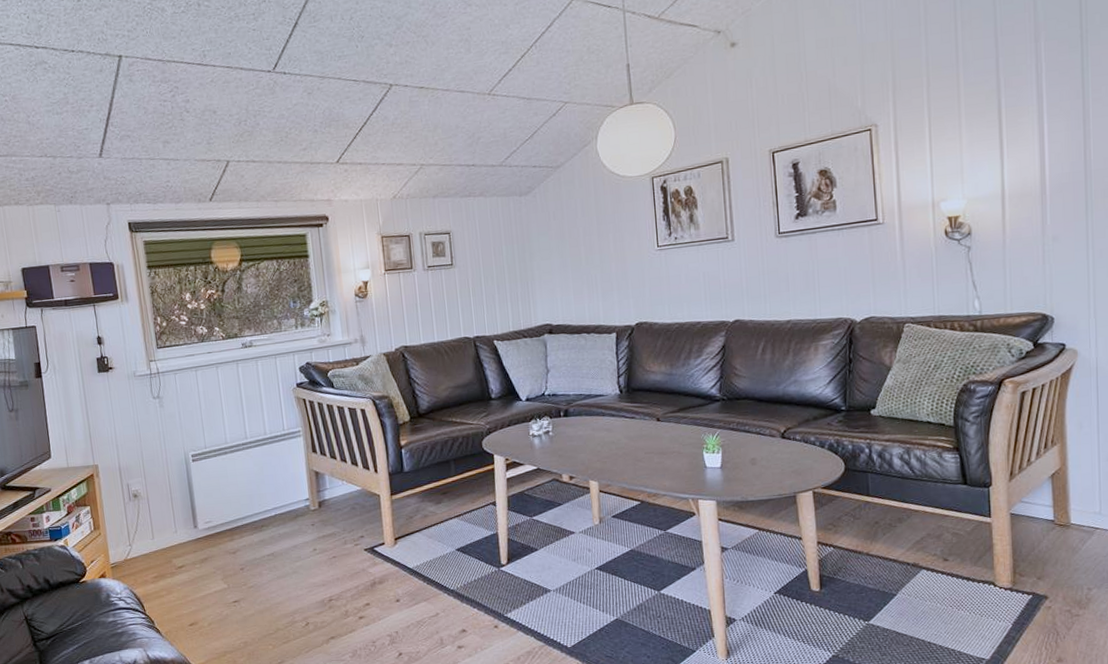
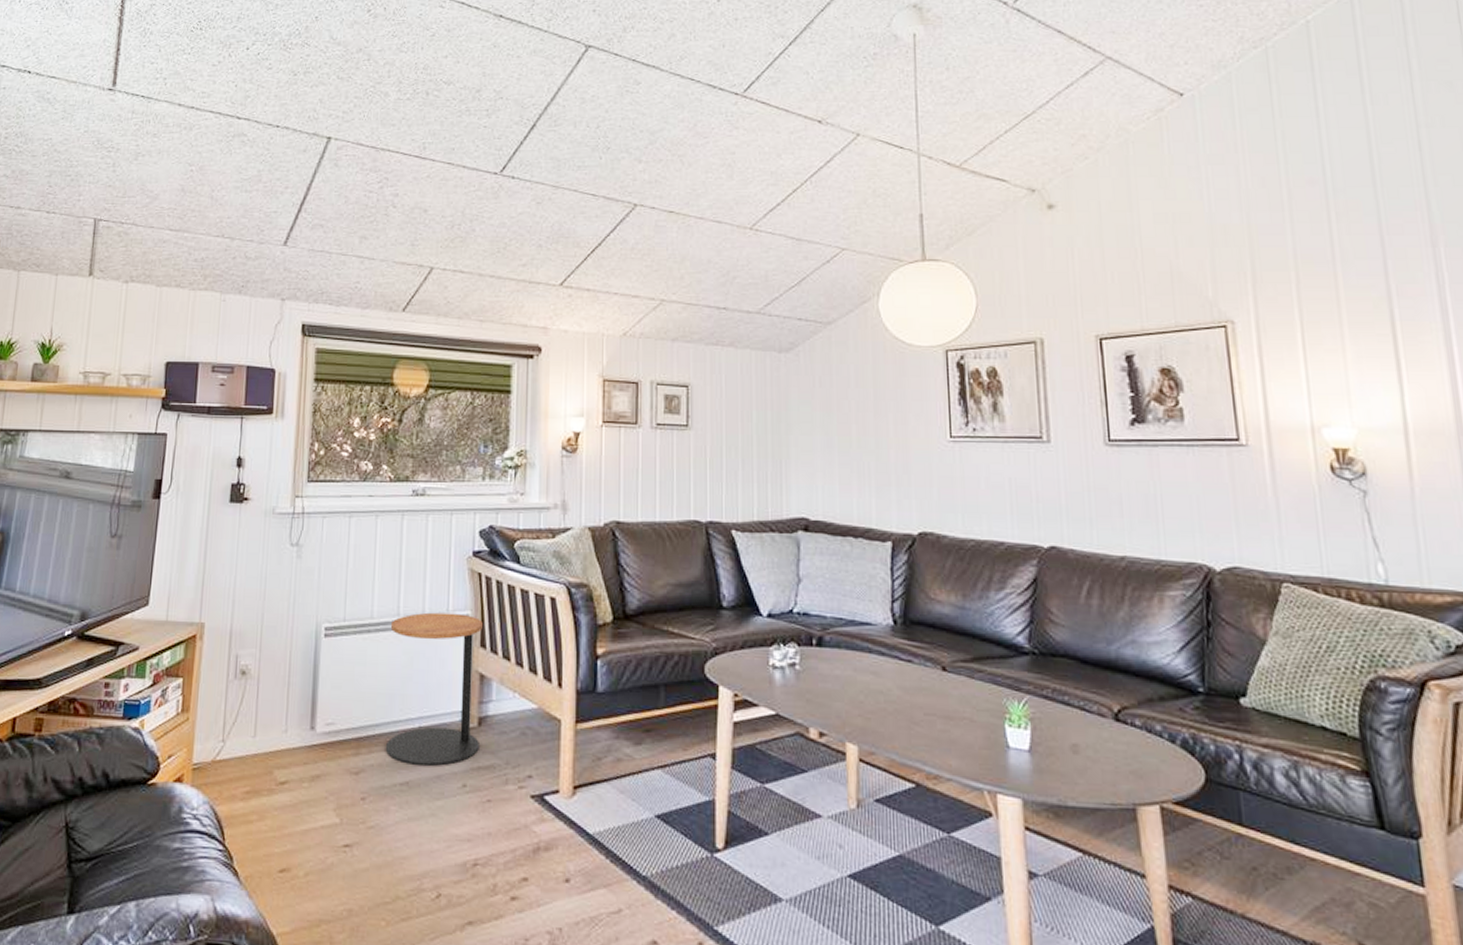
side table: none [241,430,322,542] -> present [385,612,483,767]

